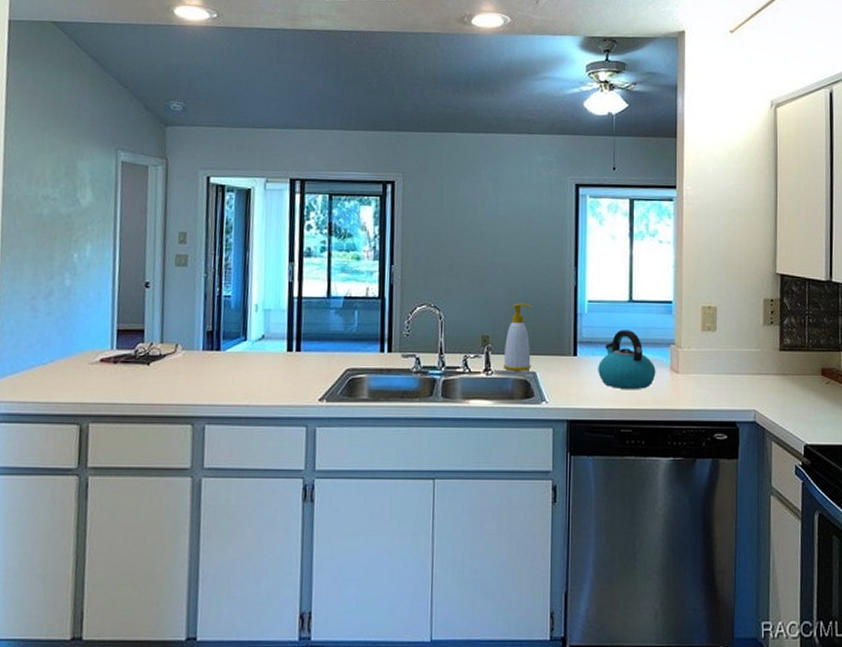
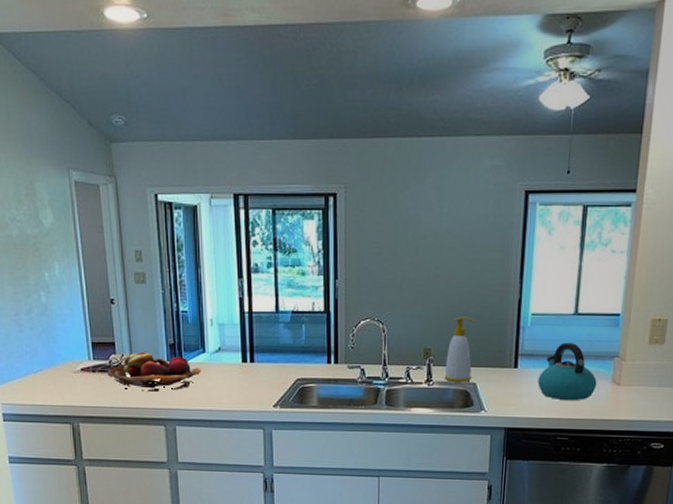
fruit basket: none [131,340,241,385] -> present [107,352,201,392]

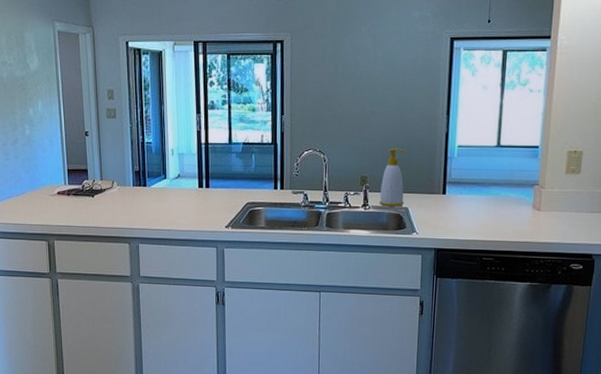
fruit basket: present [107,352,201,392] -> none [80,178,162,213]
kettle: present [538,342,597,400] -> none [464,172,519,224]

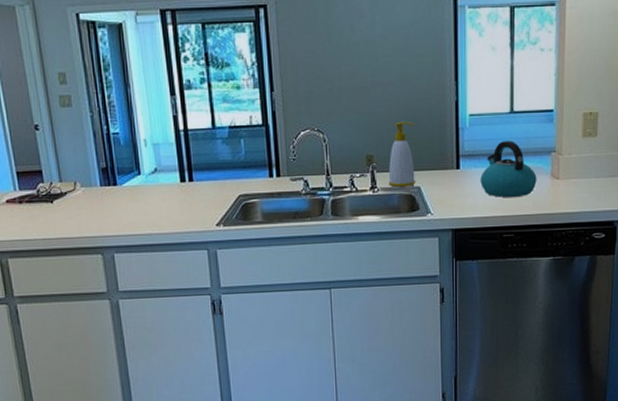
kettle: none [464,172,519,224] -> present [480,141,537,197]

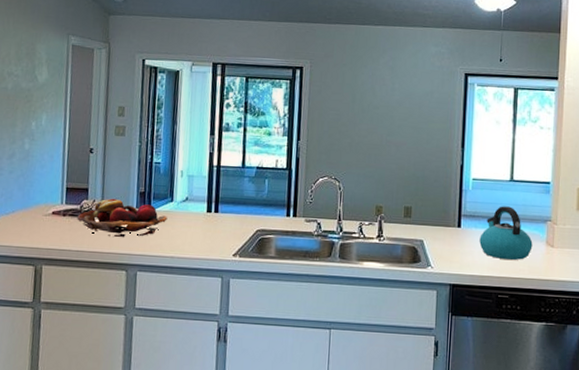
fruit basket: none [35,178,138,220] -> present [77,198,168,237]
soap bottle: present [388,121,415,187] -> none [394,178,422,239]

